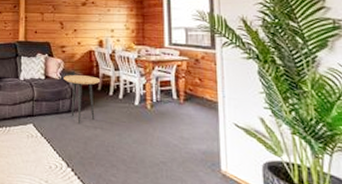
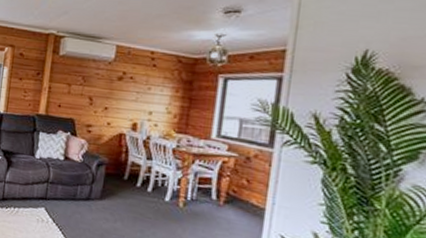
side table: present [64,75,101,125] -> none [86,158,129,215]

